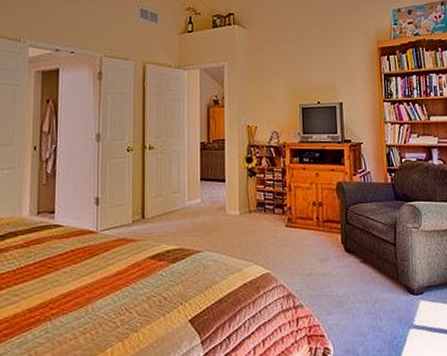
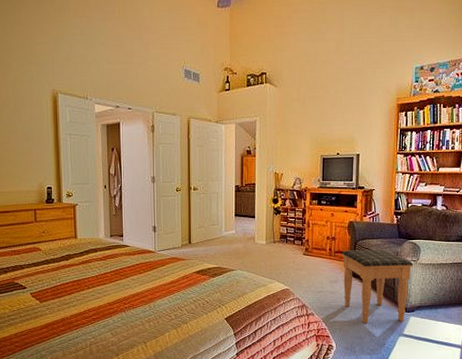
footstool: none [331,215,415,314] -> present [342,249,413,324]

